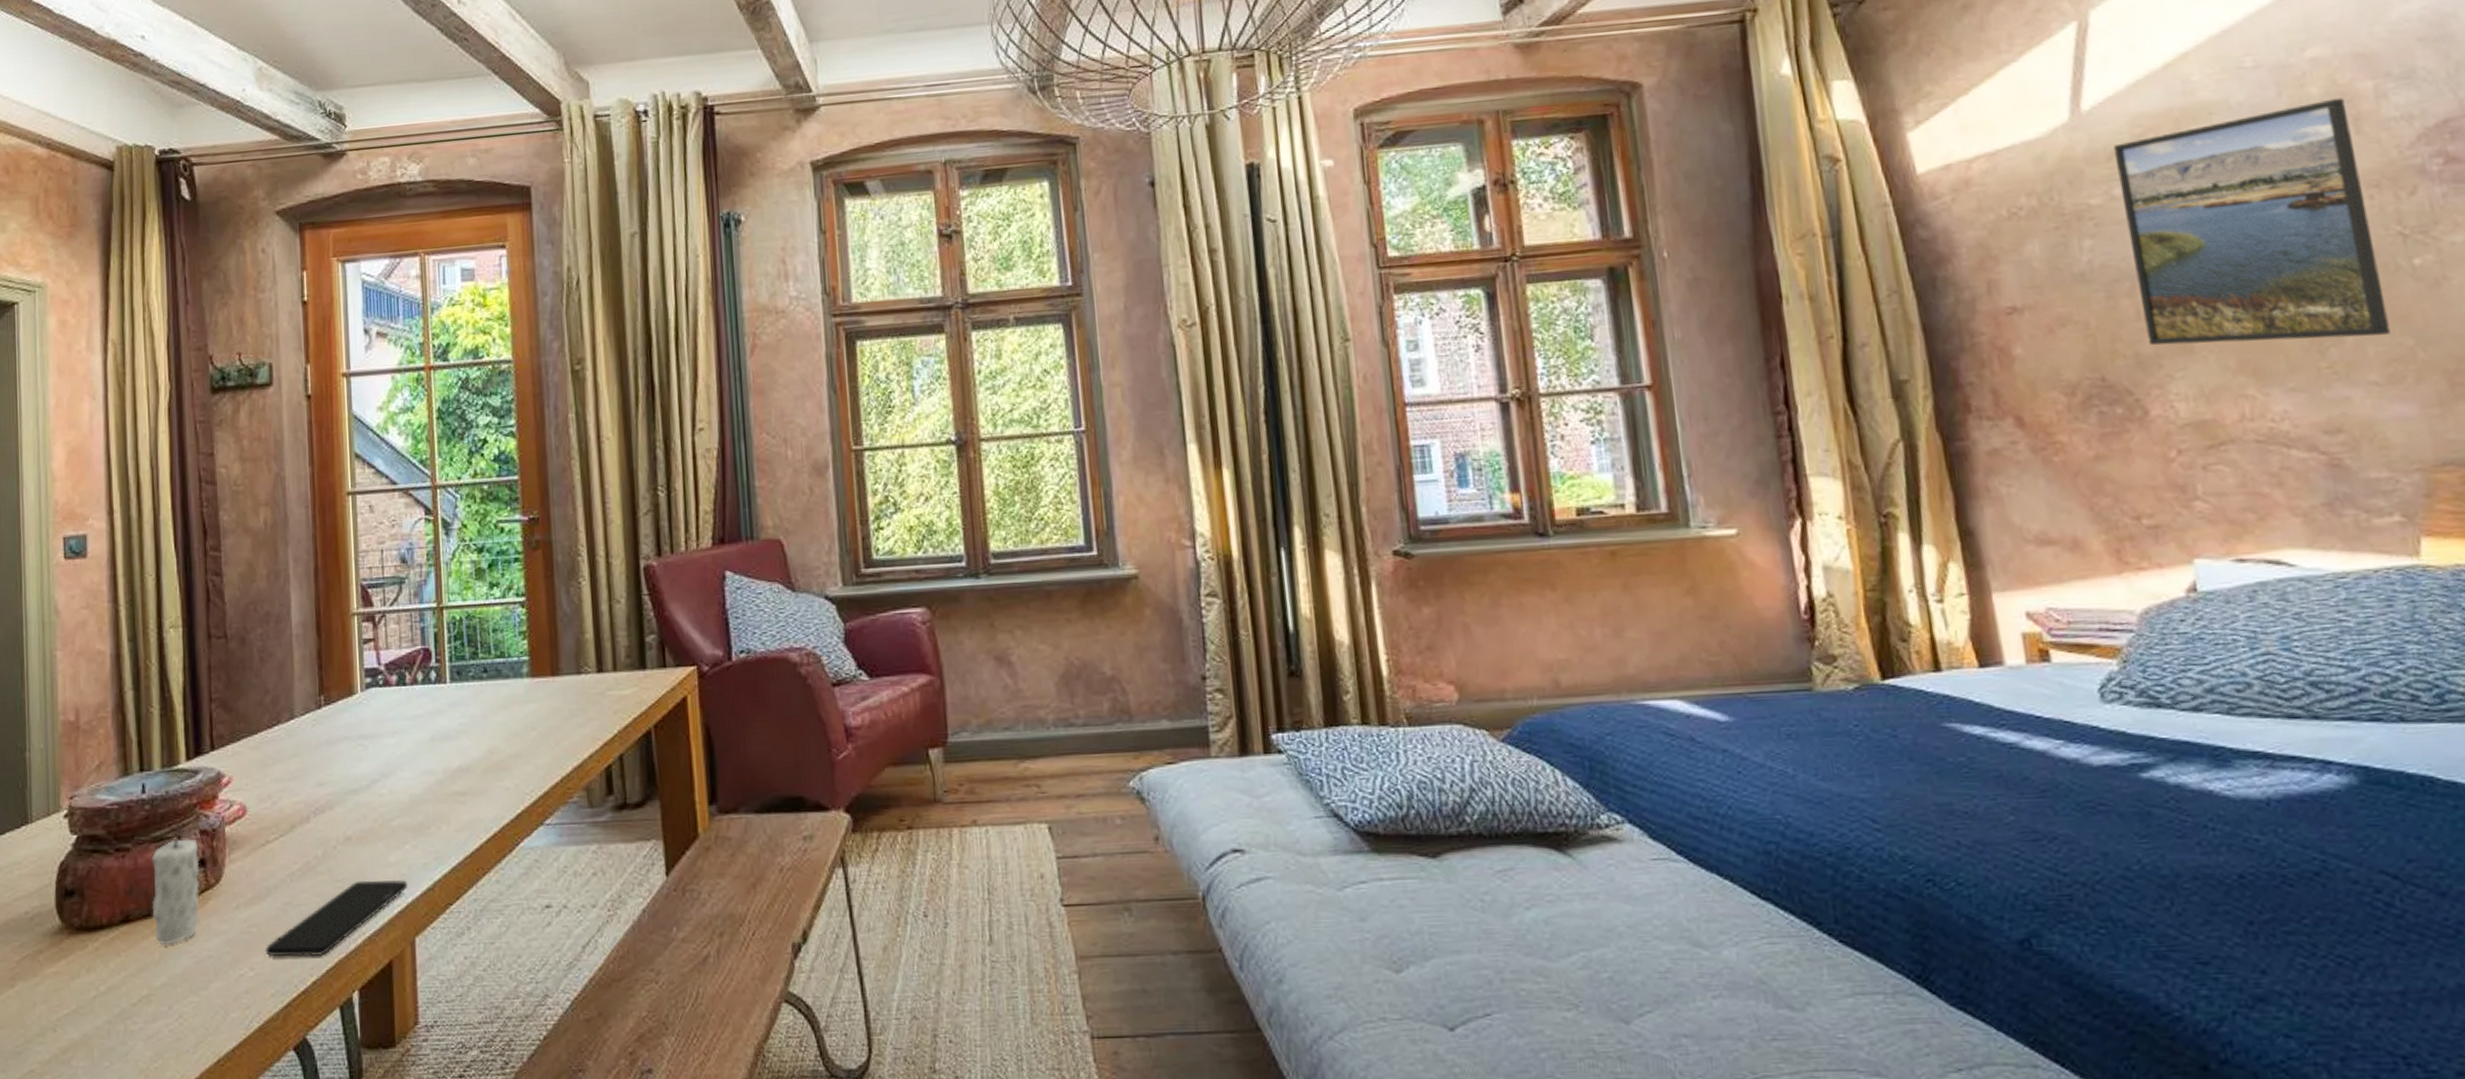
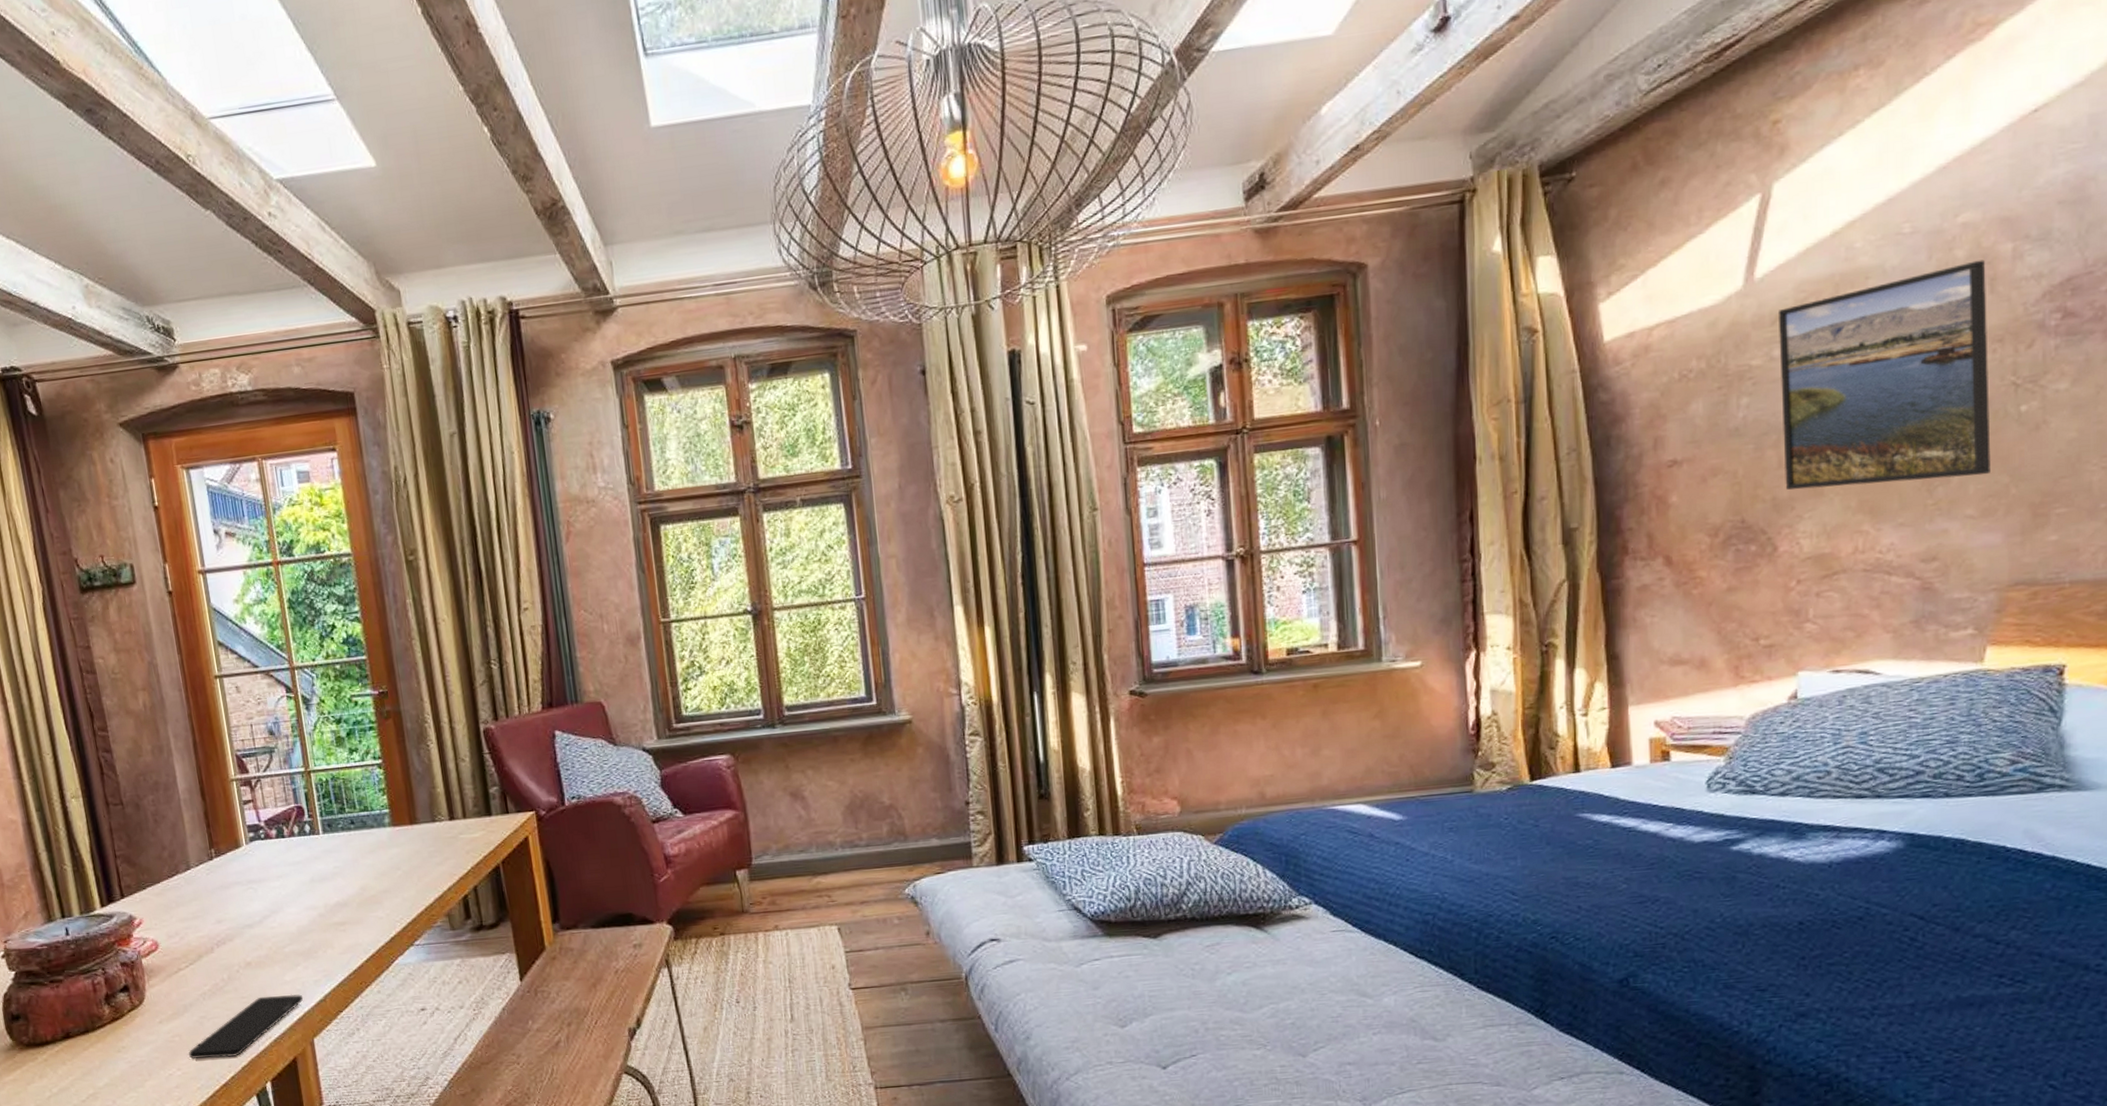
candle: present [151,824,200,946] -> none [82,958,129,1055]

